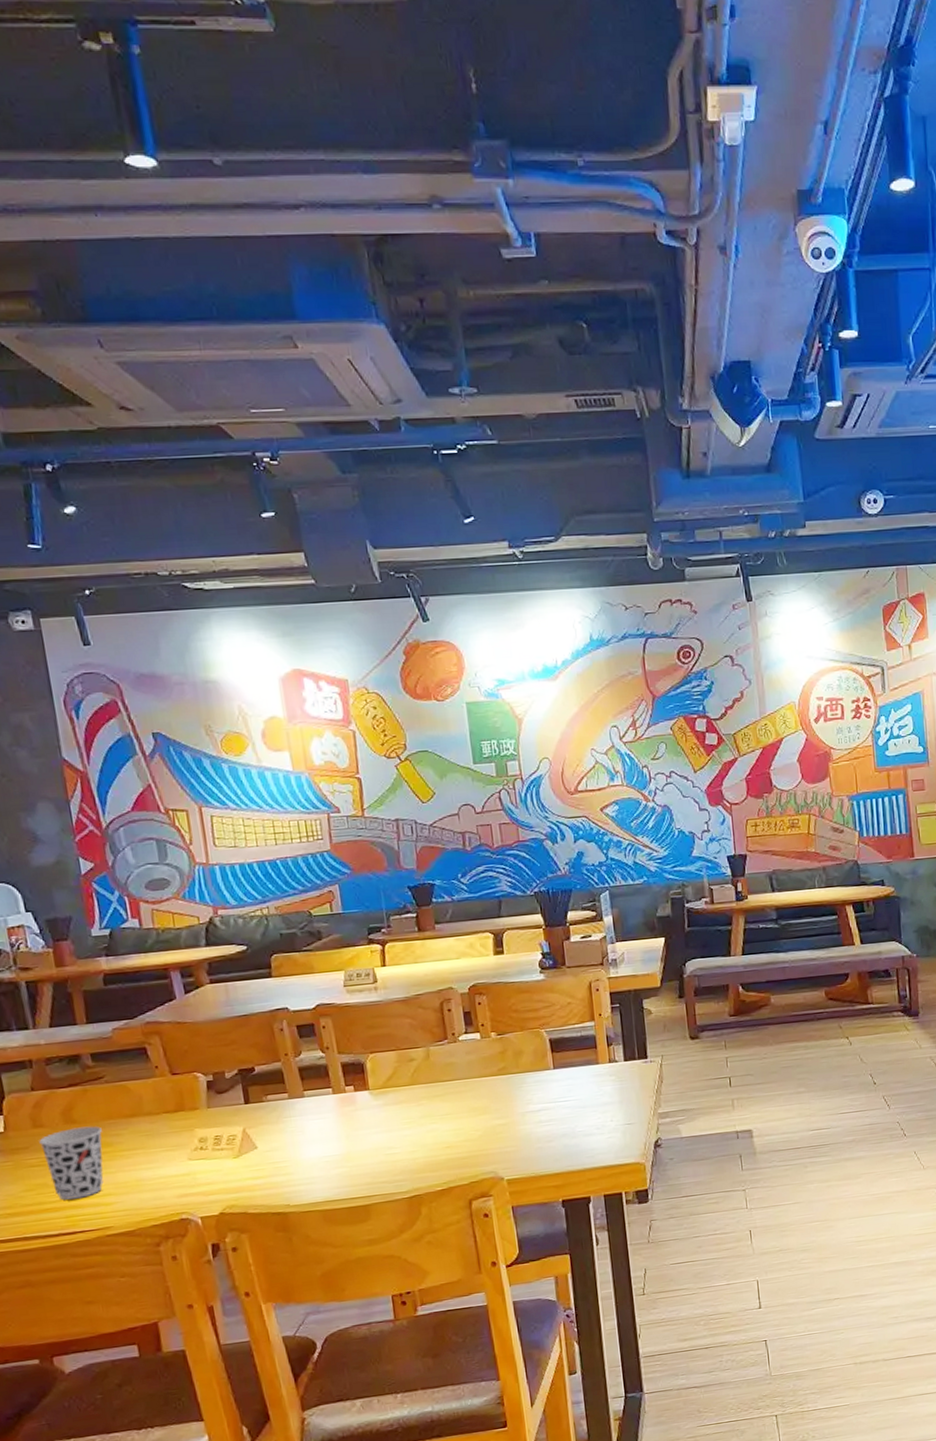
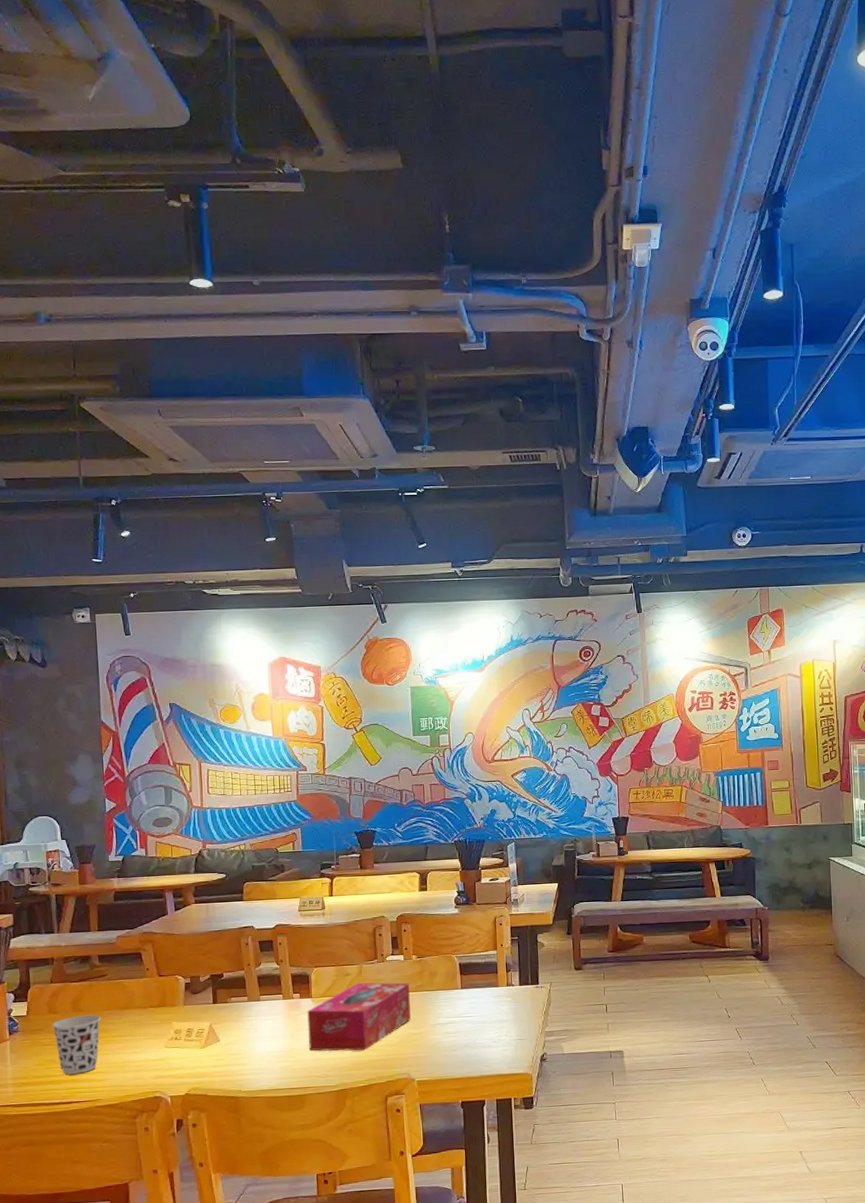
tissue box: none [365,1065,494,1153] -> present [307,982,411,1052]

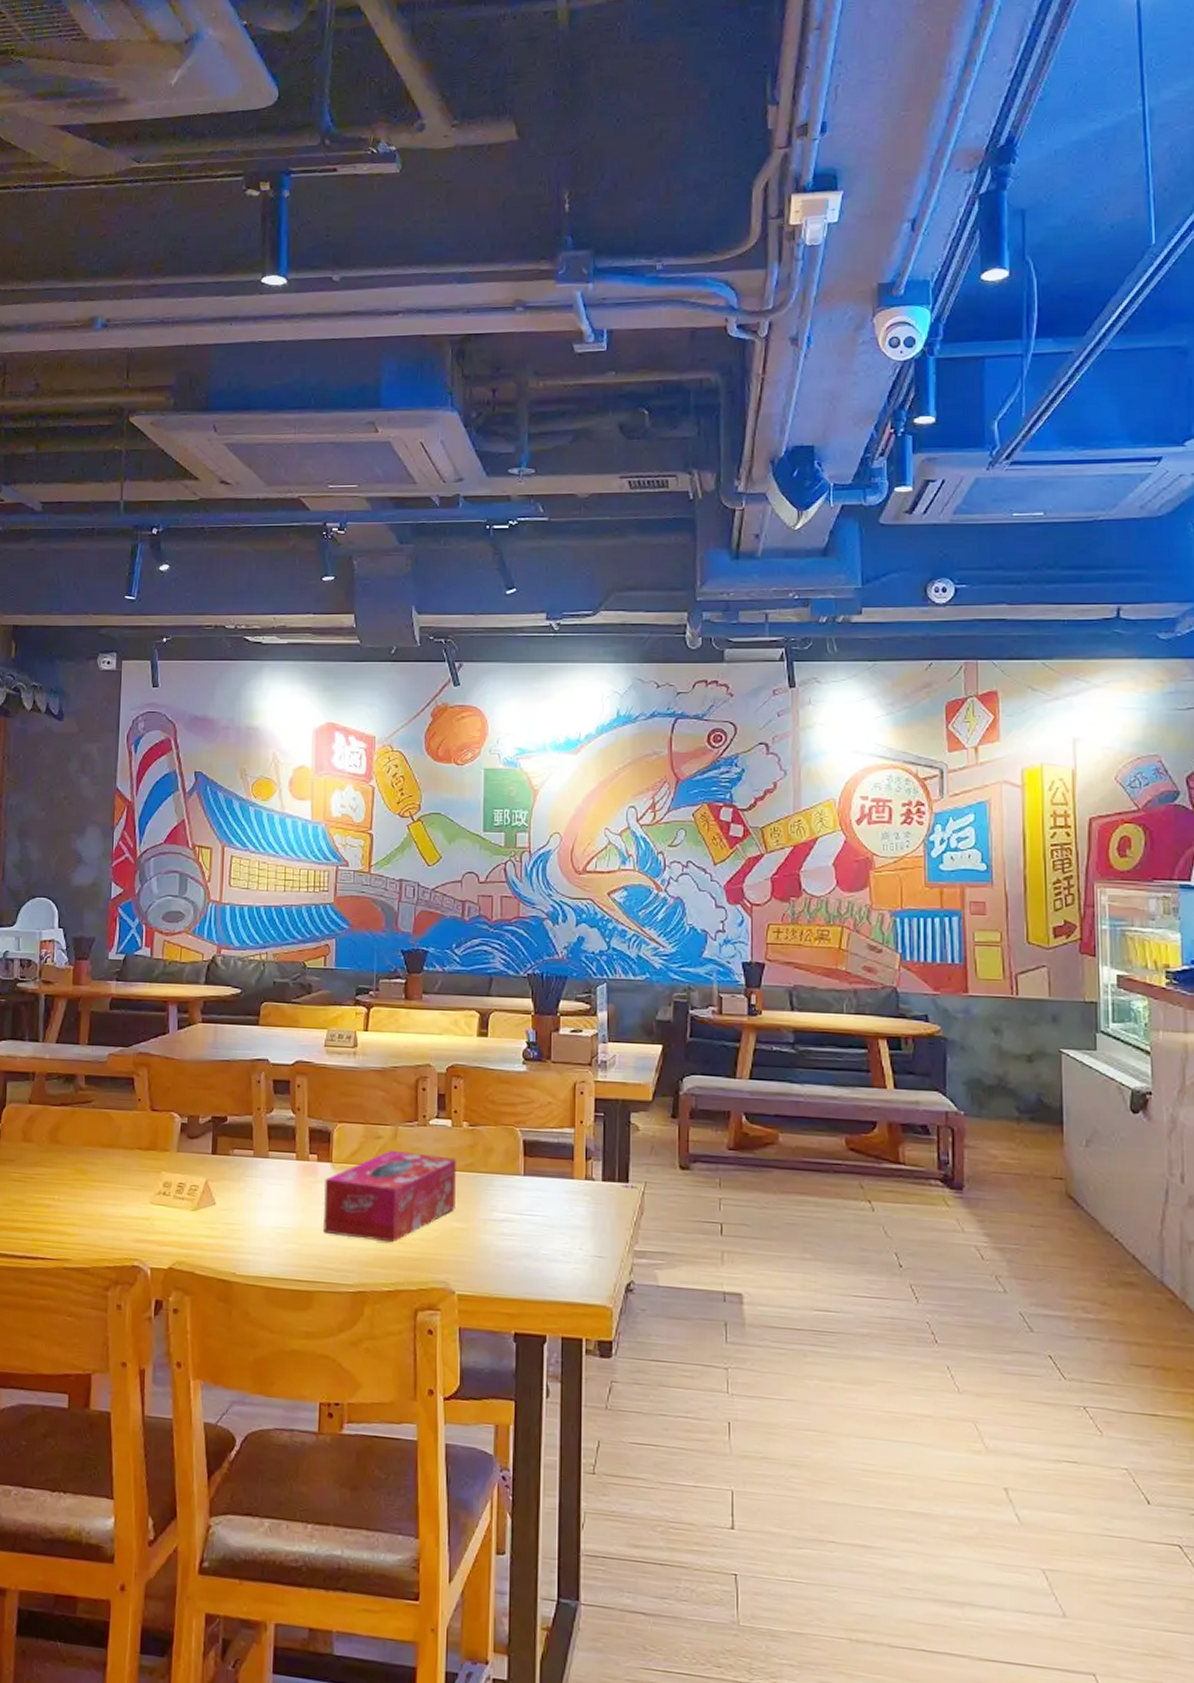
cup: present [52,1014,101,1075] -> none [25,1148,80,1223]

